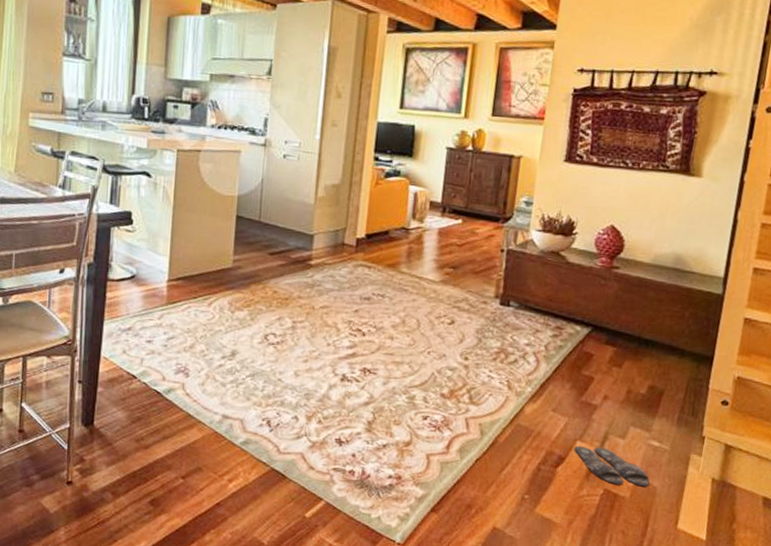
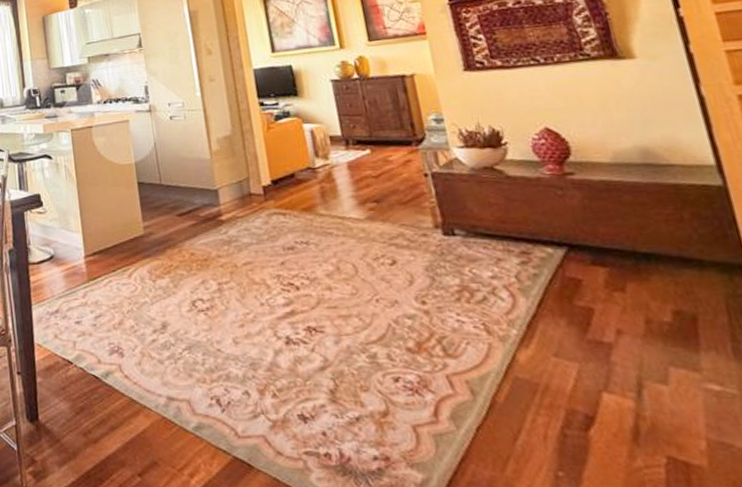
slippers: present [574,445,650,487] -> none [602,398,730,450]

